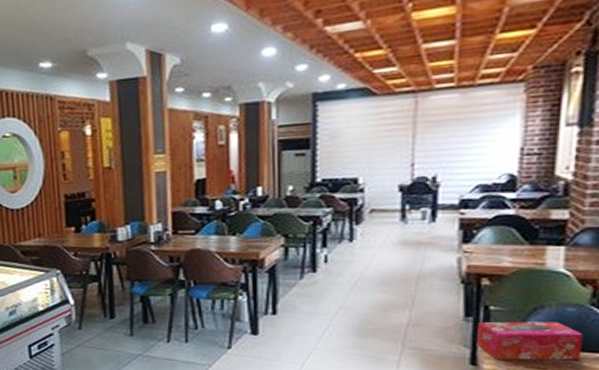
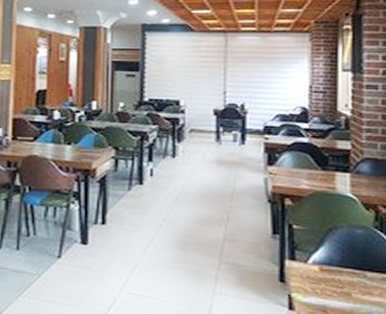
tissue box: present [477,321,583,360] -> none [284,240,371,280]

